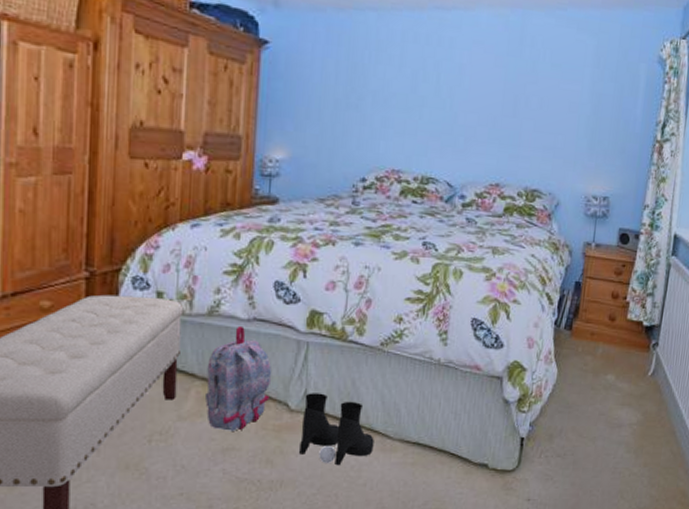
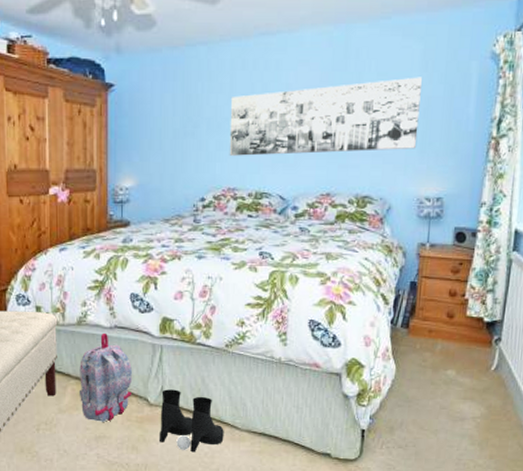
wall art: none [395,70,594,146] -> present [229,77,422,156]

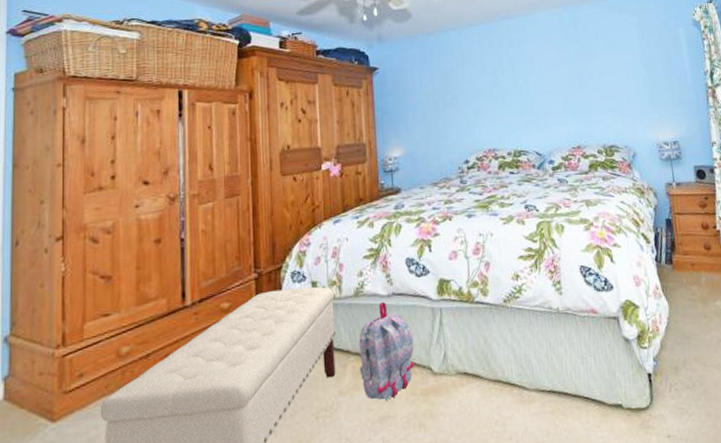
boots: present [160,389,224,453] -> none [445,354,513,422]
wall art: present [229,77,422,156] -> none [482,43,648,121]

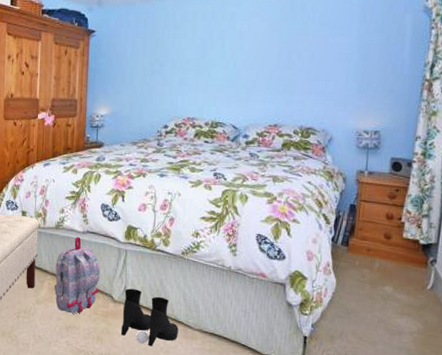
boots: none [445,354,513,422] -> present [121,288,179,347]

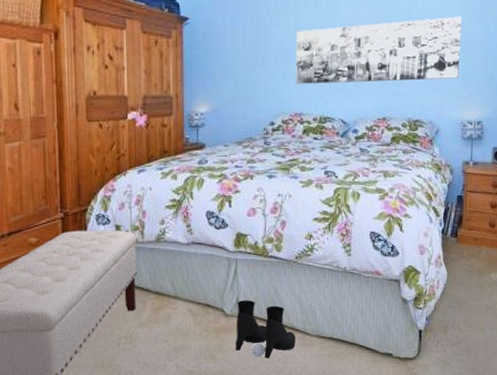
backpack: present [55,236,101,314] -> none [158,248,210,334]
wall art: none [189,27,361,91] -> present [295,16,462,84]

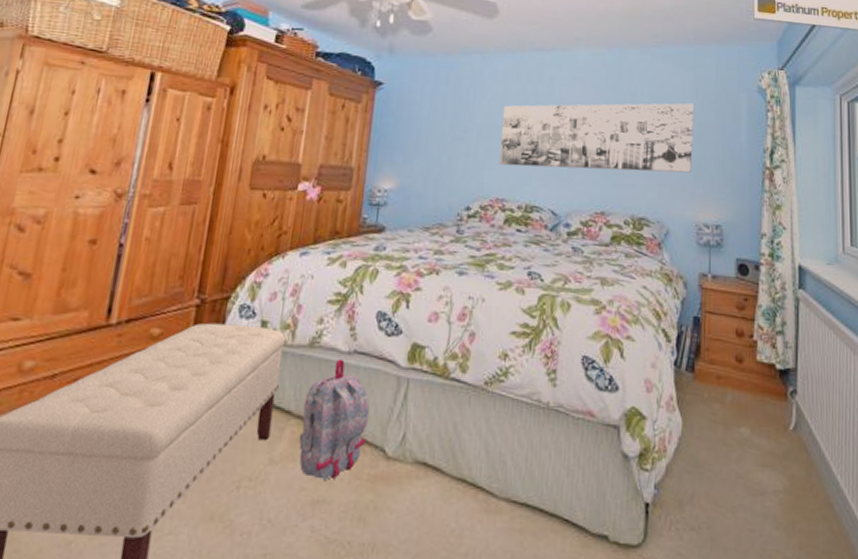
backpack: none [158,248,210,334] -> present [299,358,370,480]
boots: present [236,300,296,359] -> none [395,437,477,529]

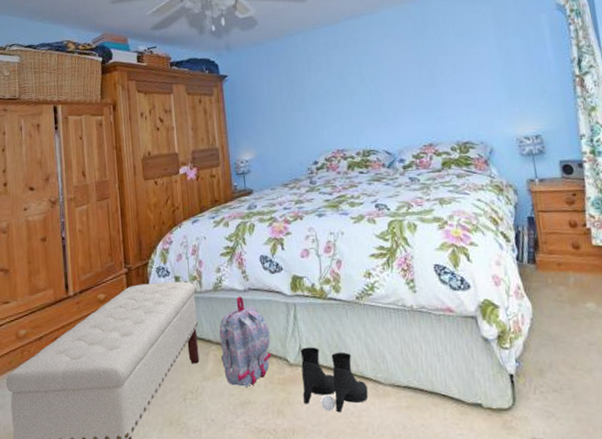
boots: none [395,437,477,529] -> present [300,347,368,413]
wall art: present [499,103,693,173] -> none [328,33,506,122]

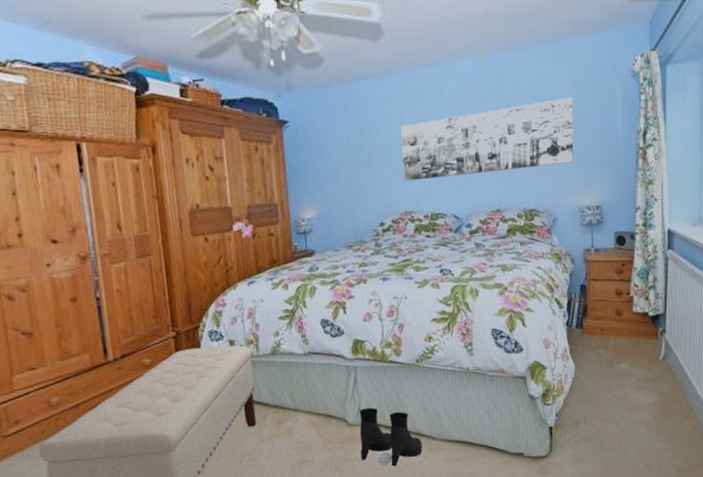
backpack: present [219,296,271,387] -> none [277,359,331,447]
wall art: none [328,33,506,122] -> present [400,97,574,181]

